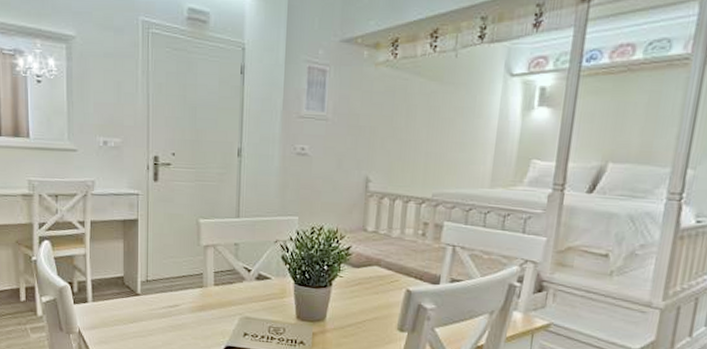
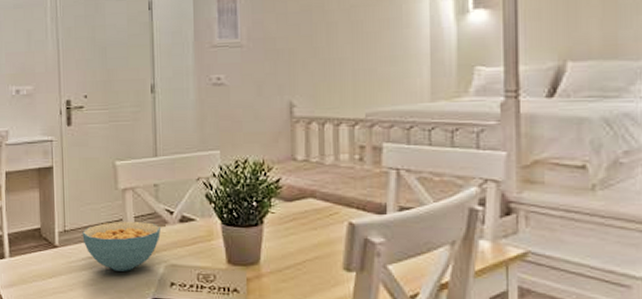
cereal bowl: none [164,275,238,321] -> present [82,222,161,271]

